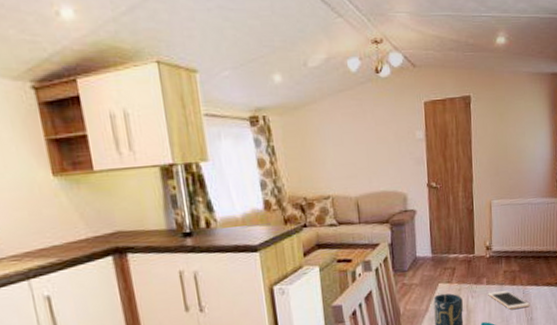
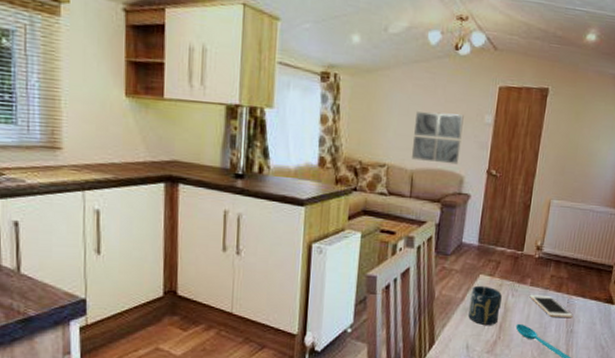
wall art: none [350,135,399,187] -> present [412,112,464,165]

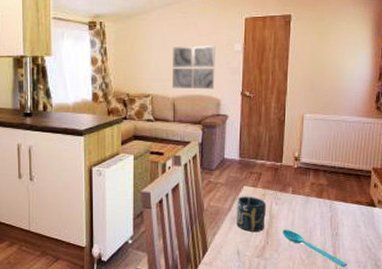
cell phone: present [529,294,573,317] -> none [292,201,336,221]

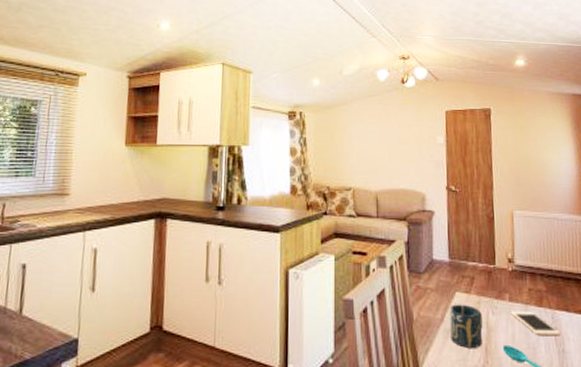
wall art: present [173,46,215,90] -> none [374,137,419,183]
cell phone: none [292,201,336,221] -> present [511,311,561,335]

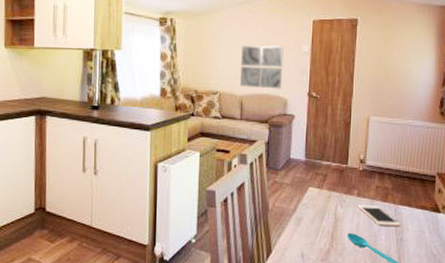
wall art: none [374,137,419,183] -> present [240,45,284,89]
cup: present [450,304,483,348] -> none [301,197,331,234]

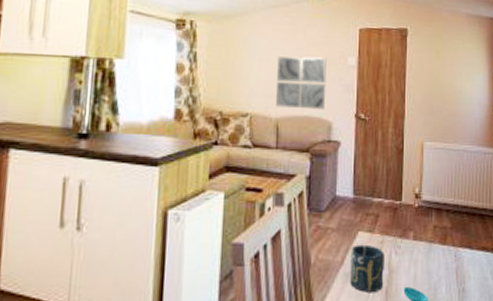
cup: none [301,197,331,234] -> present [350,244,384,292]
cell phone: present [357,204,401,226] -> none [414,249,462,275]

